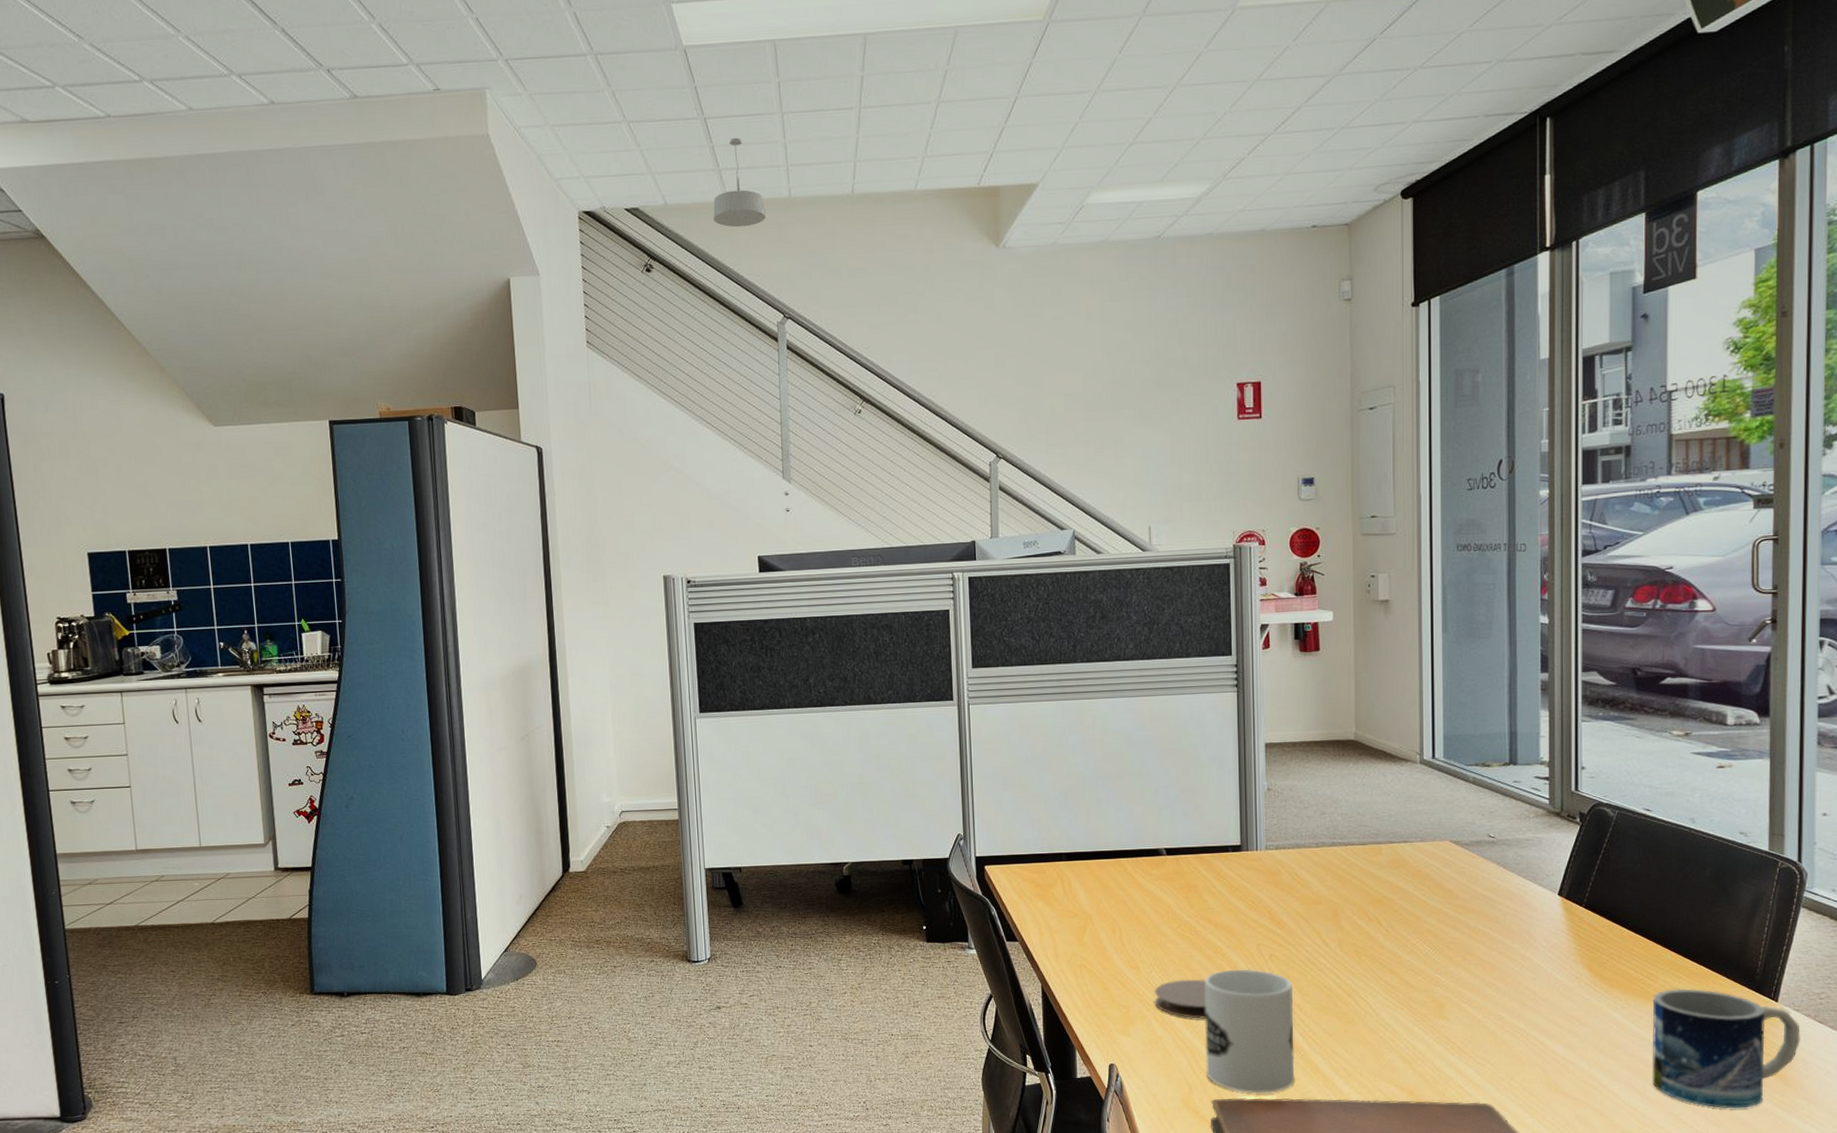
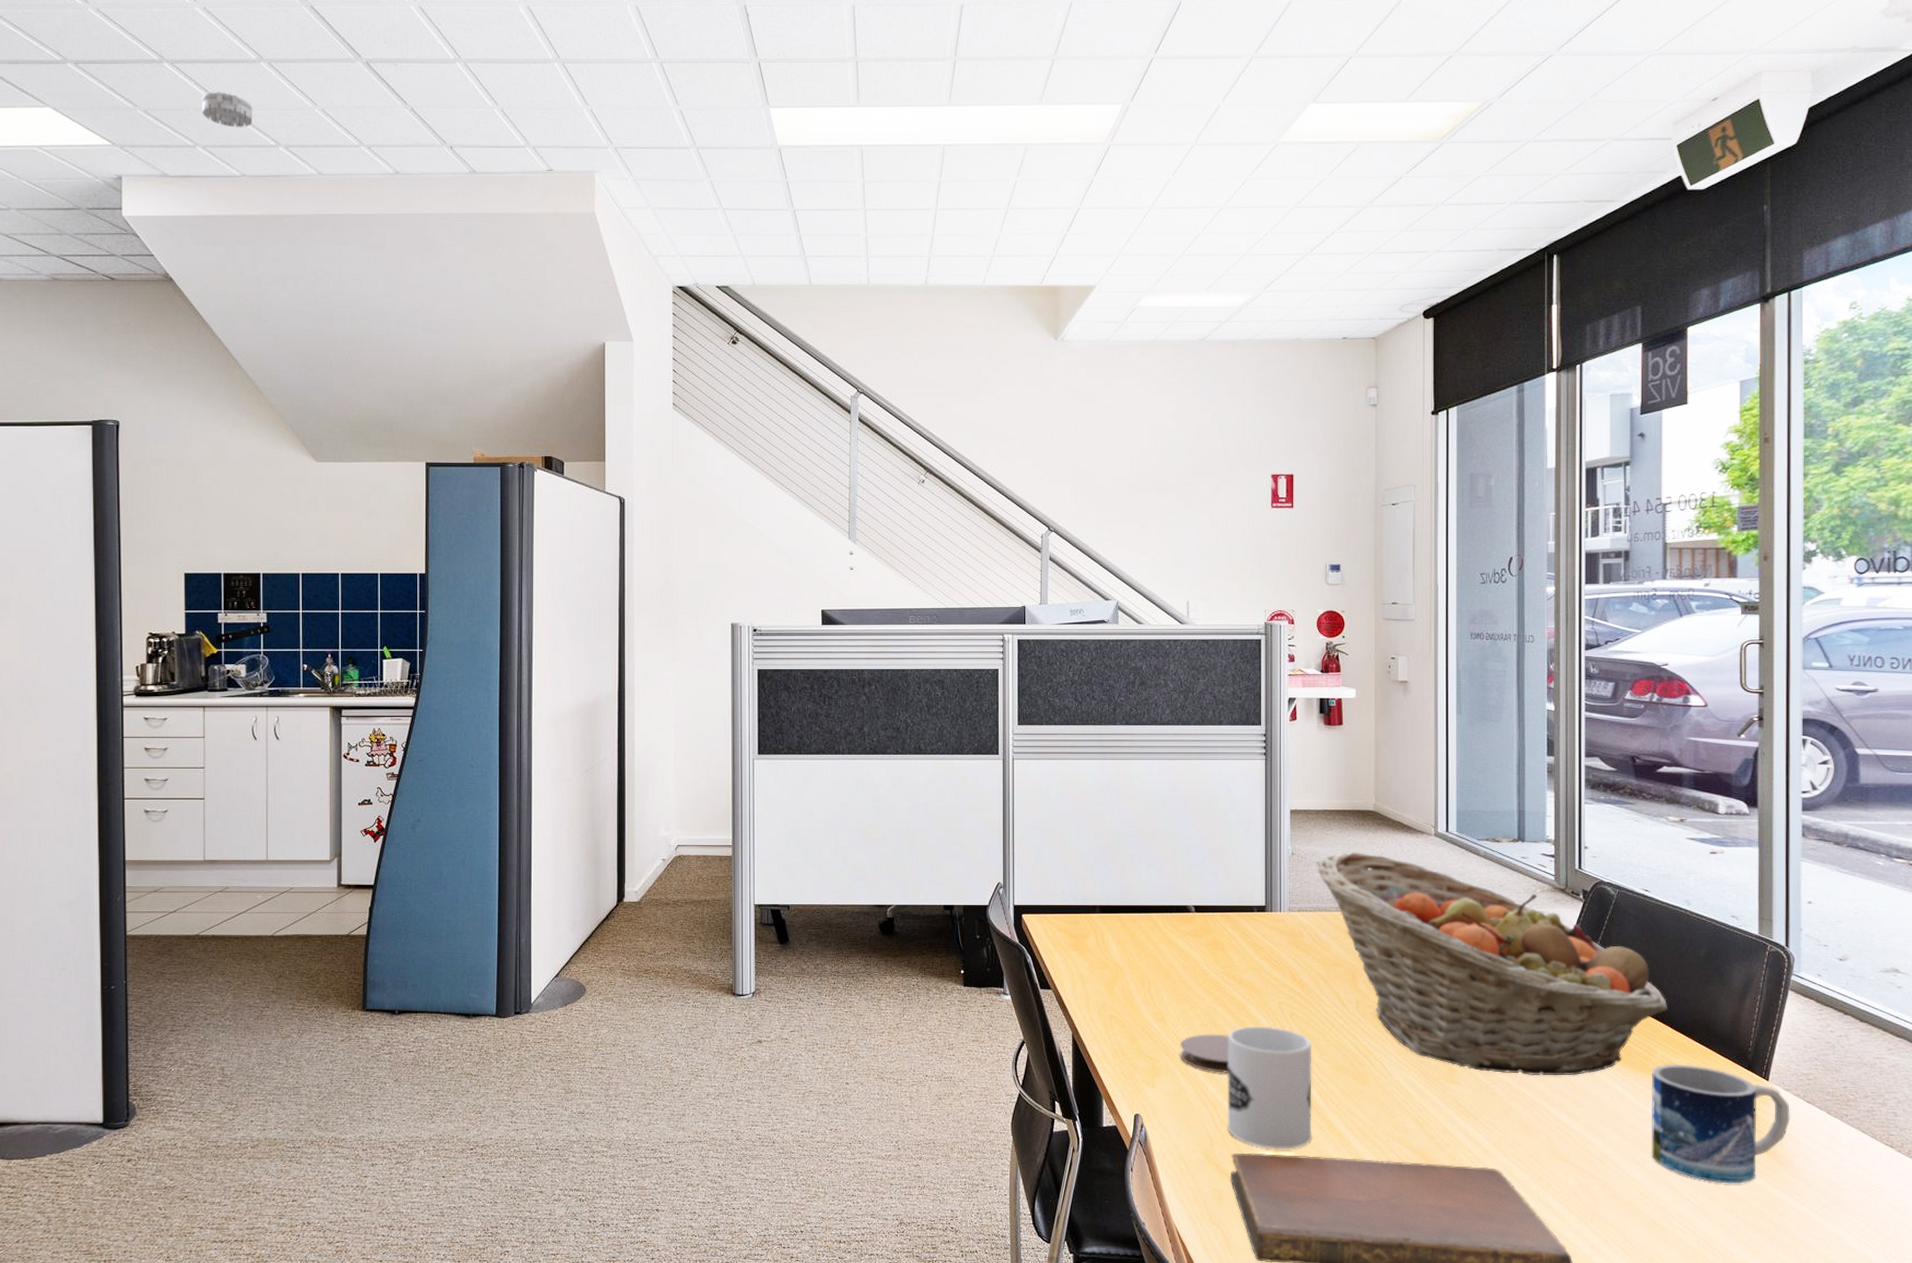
smoke detector: none [55,23,113,63] -> present [201,92,253,128]
pendant light: present [713,137,765,228] -> none [797,229,845,309]
fruit basket: none [1294,783,1671,1008] -> present [1317,851,1668,1076]

